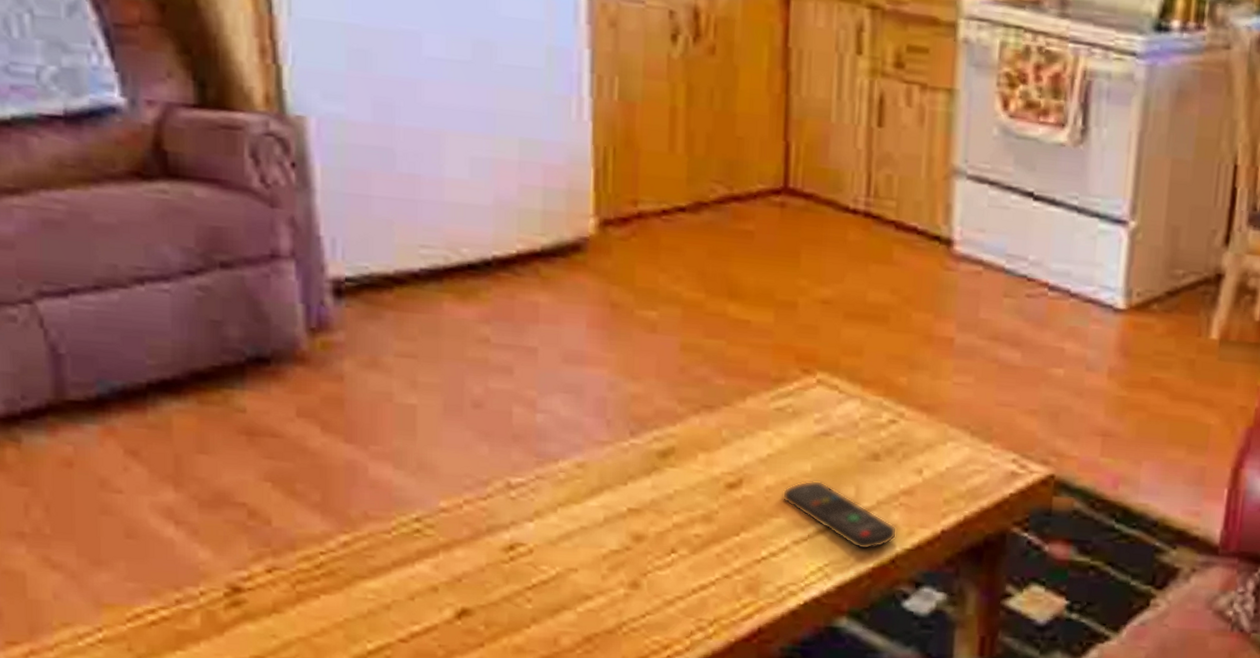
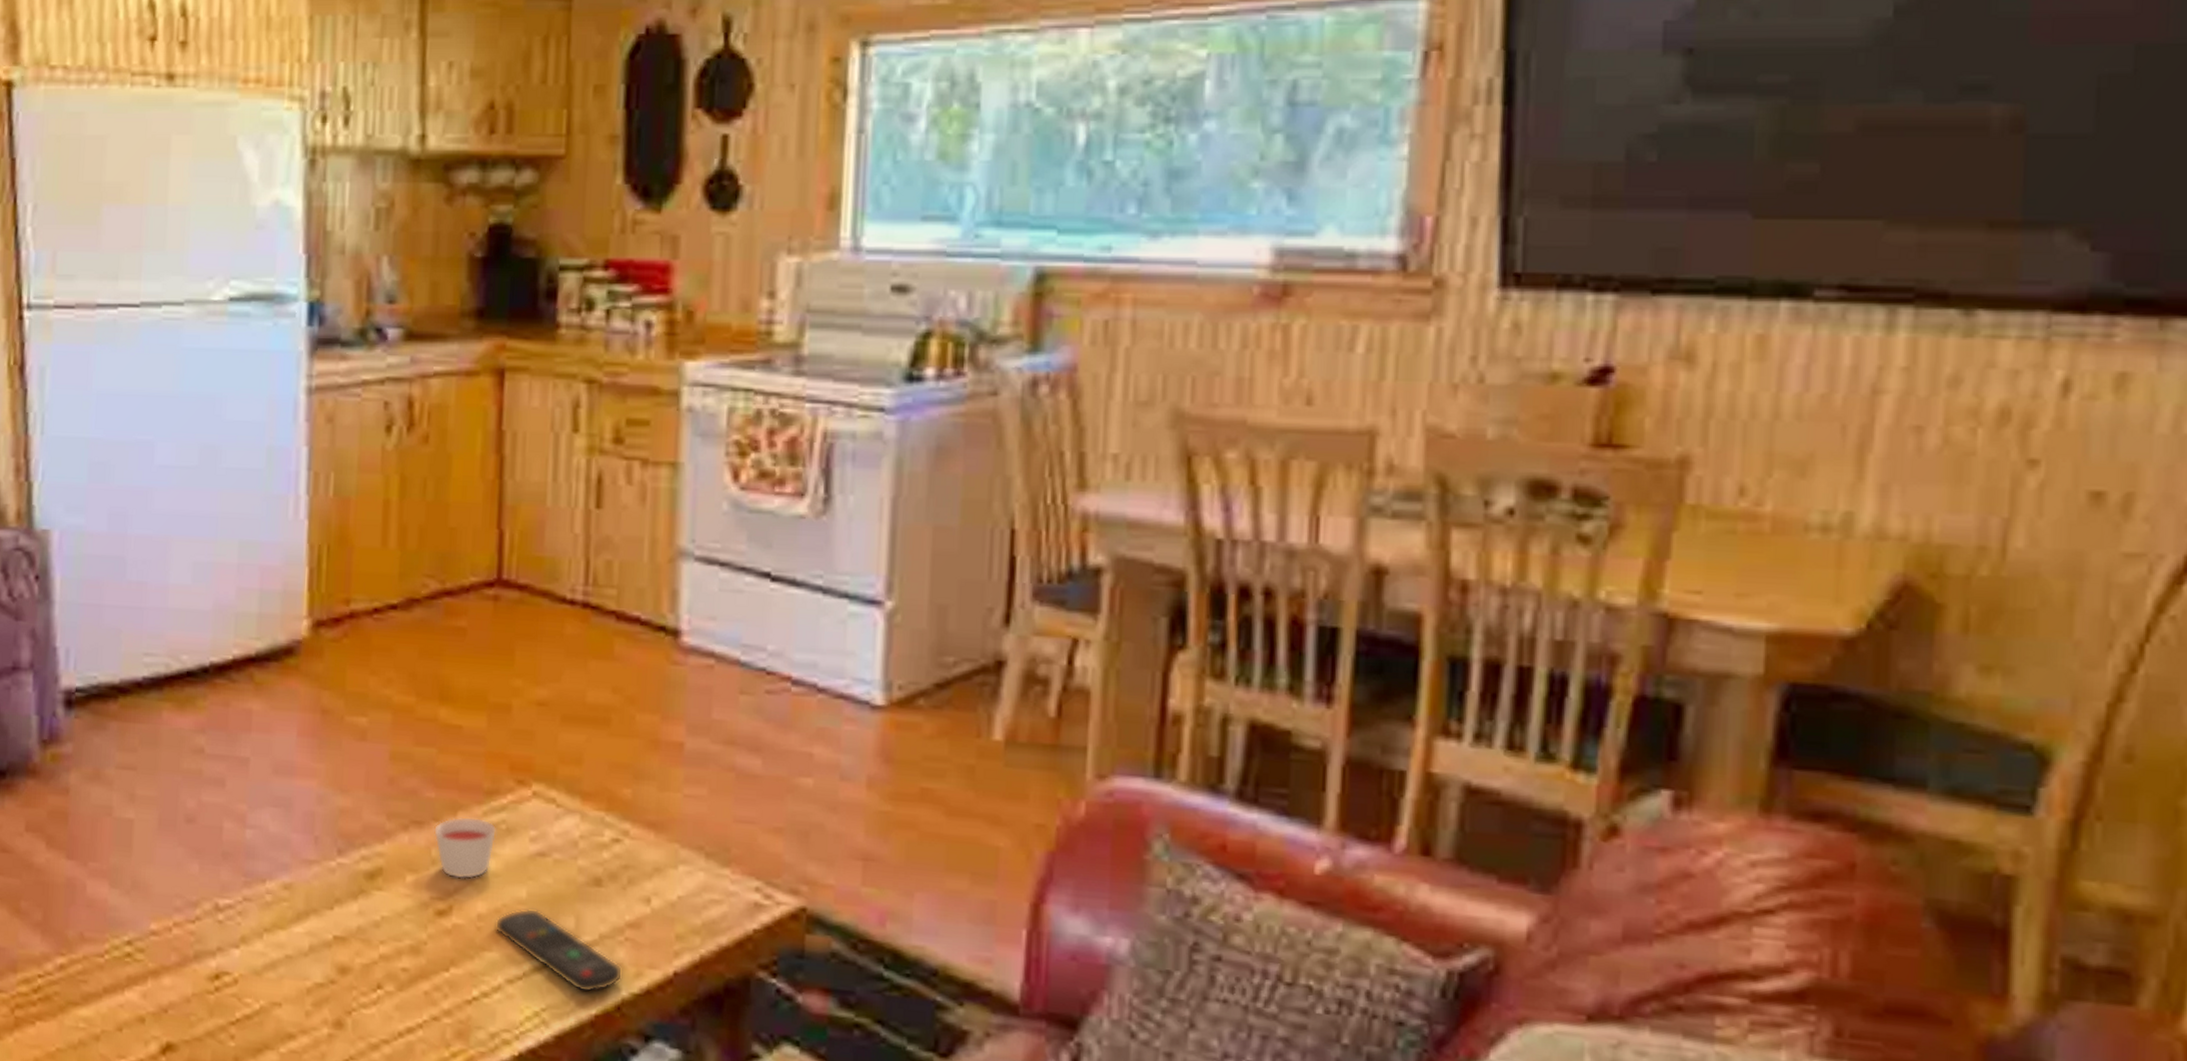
candle: none [724,402,783,456] -> present [434,817,496,879]

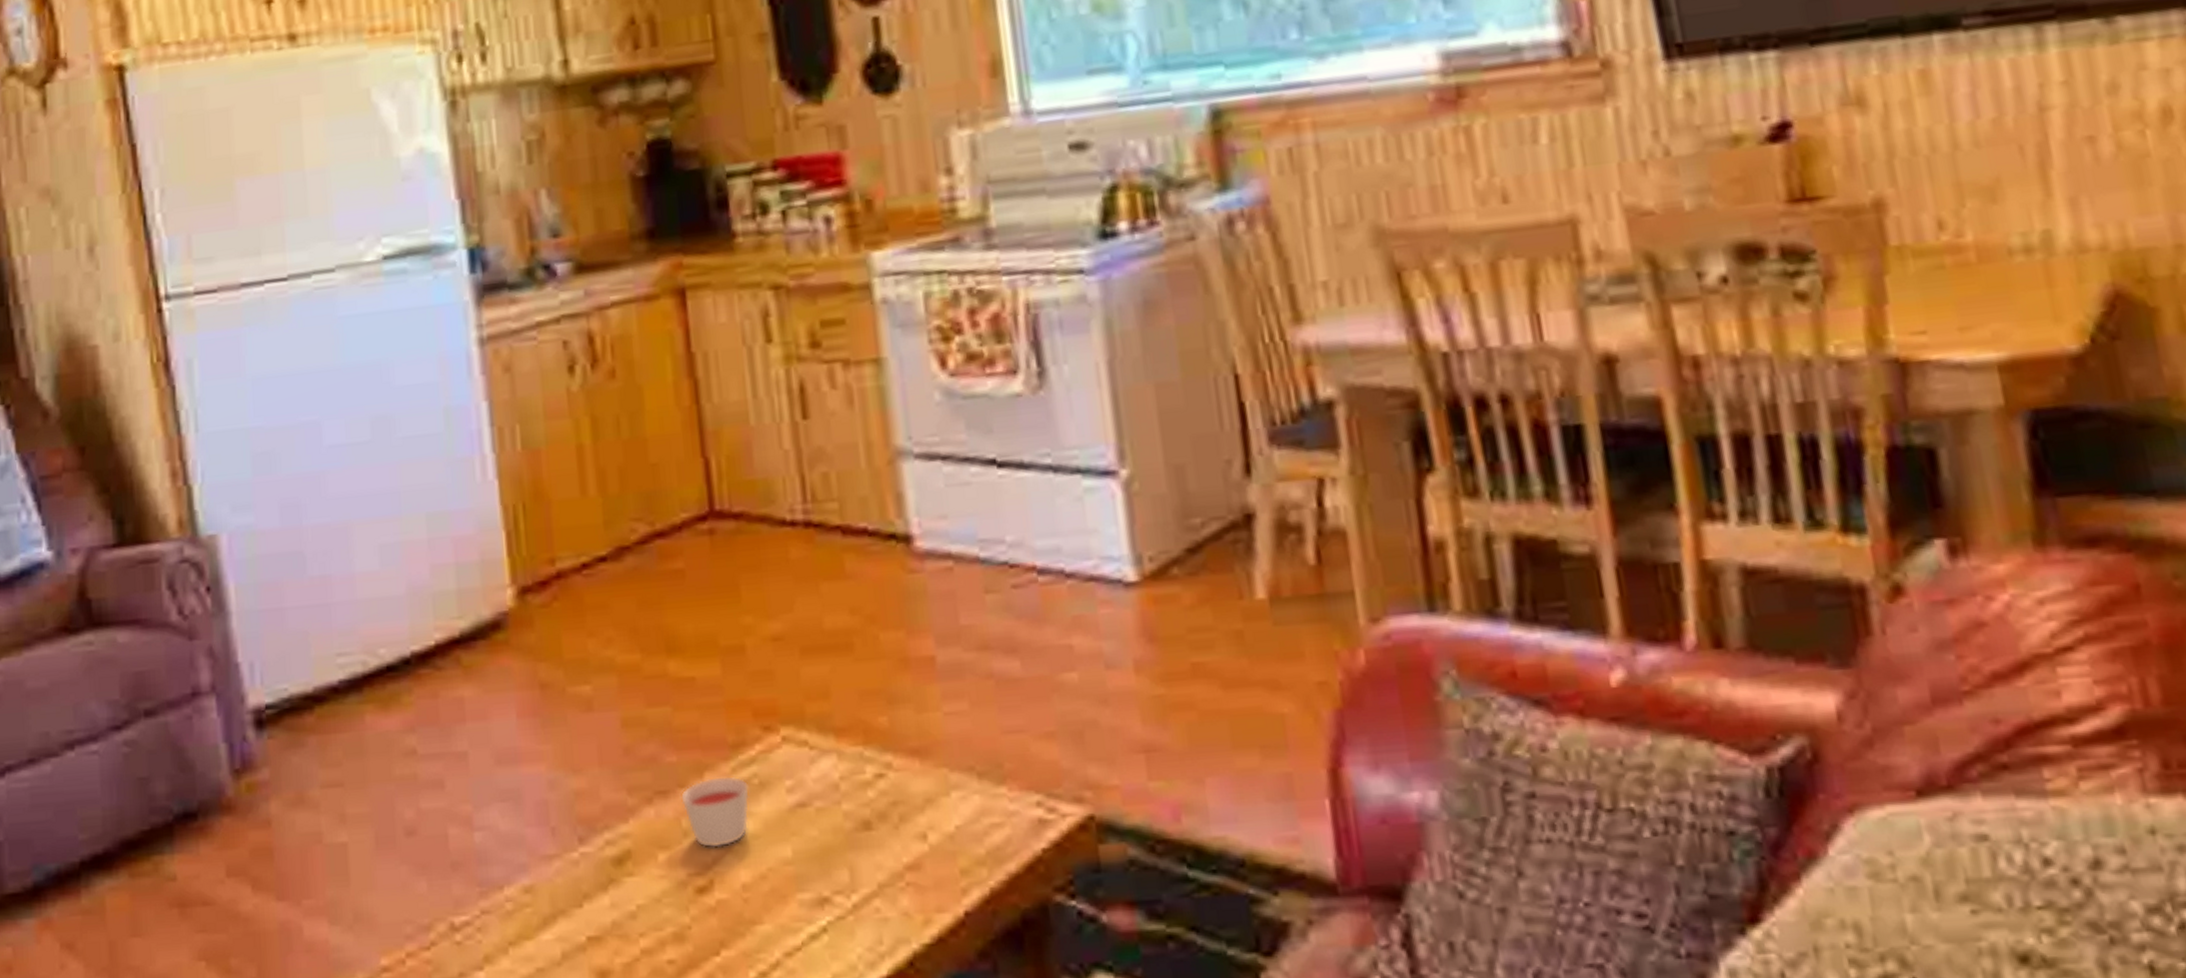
remote control: present [495,908,623,993] -> none [762,867,911,953]

